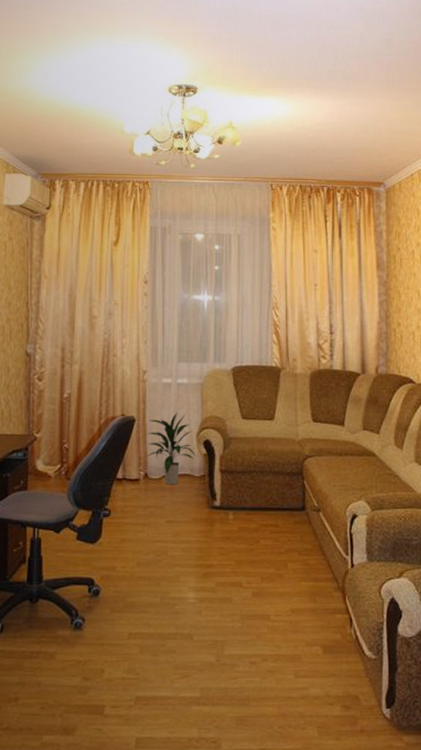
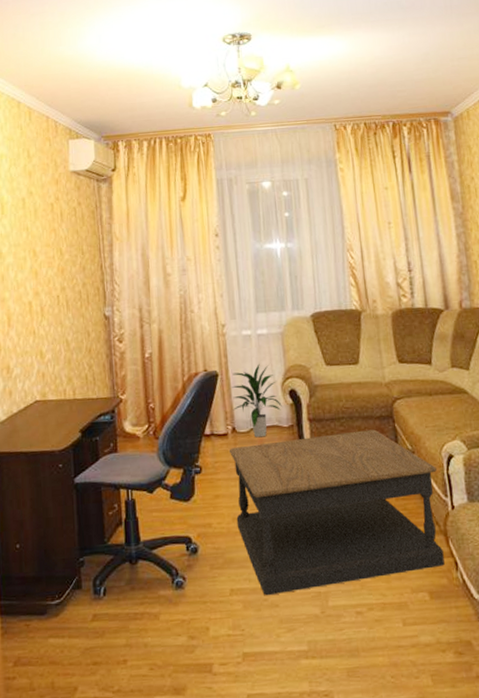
coffee table: none [139,485,340,642] -> present [228,429,445,596]

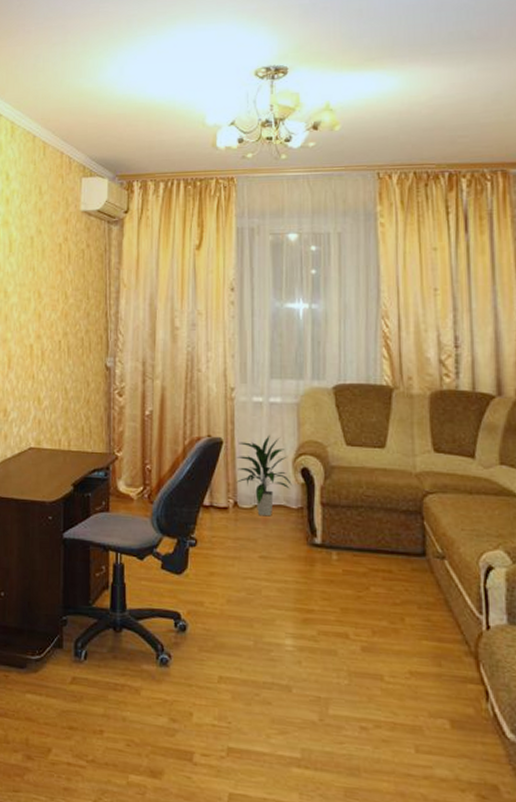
coffee table: present [228,429,445,596] -> none [228,523,472,694]

